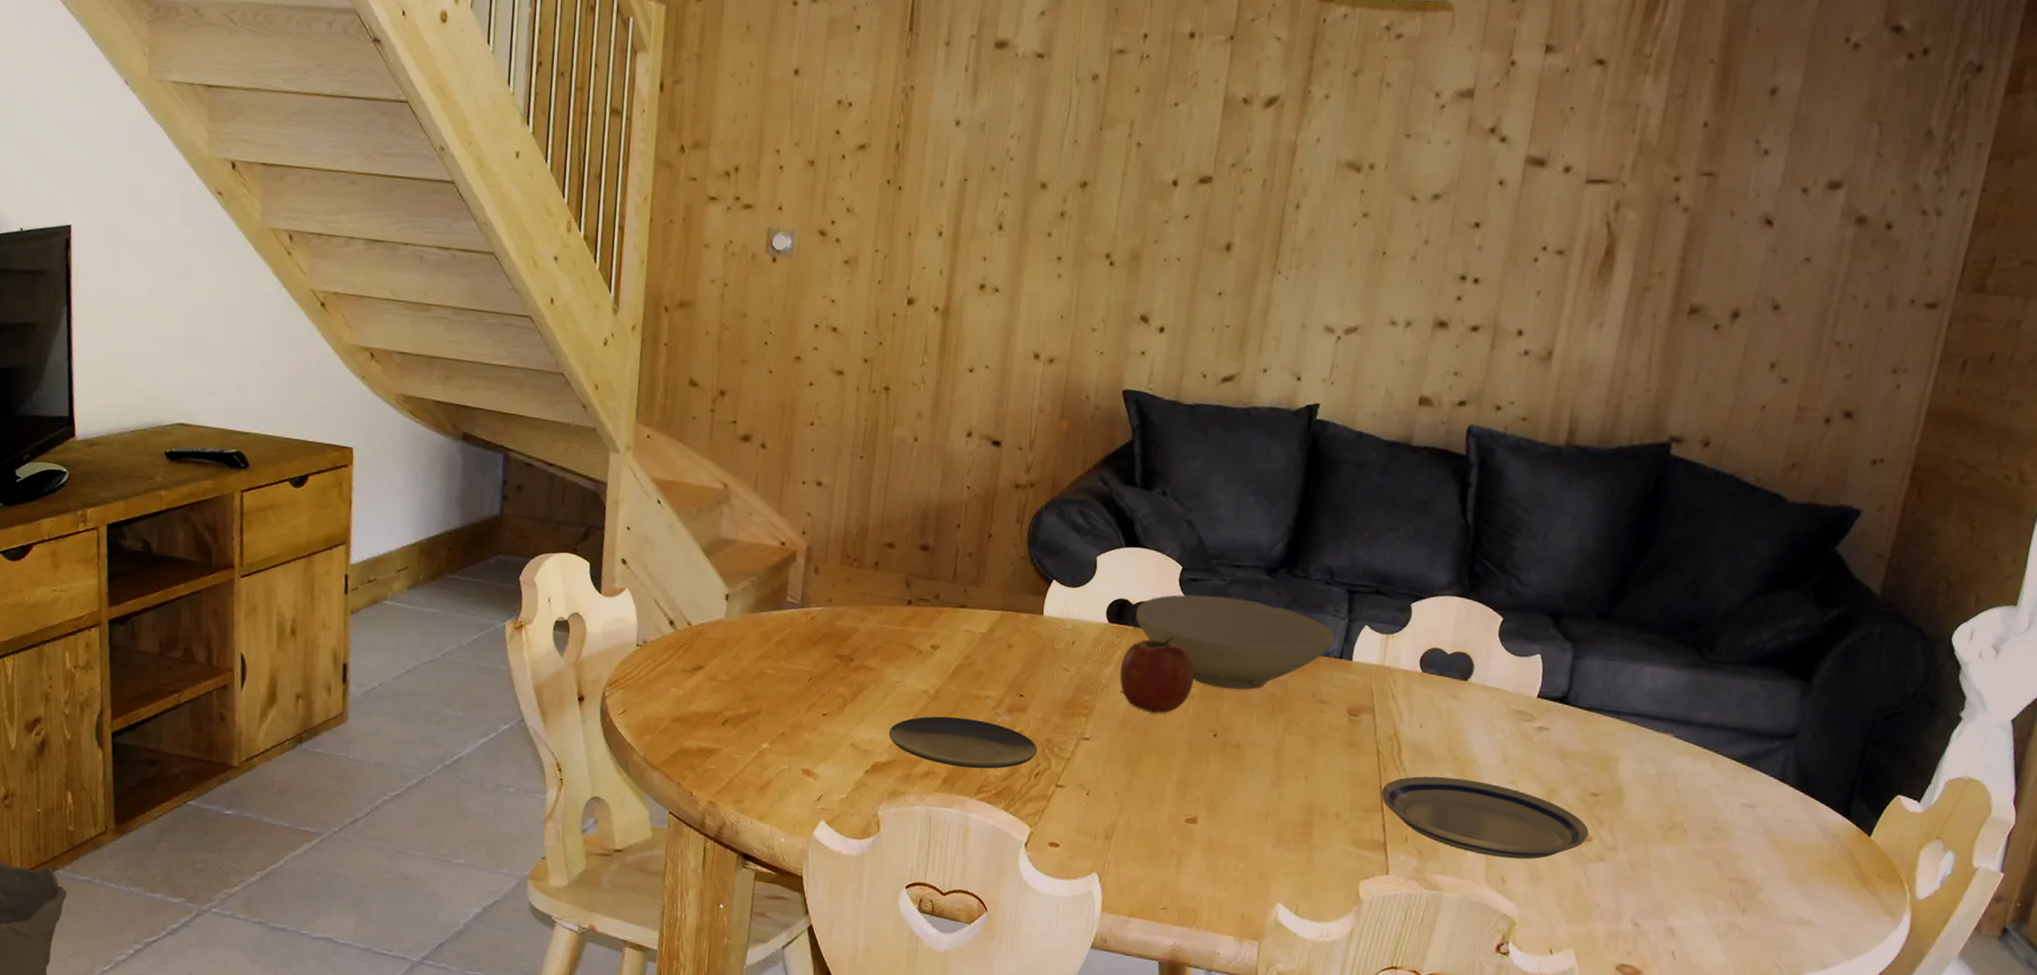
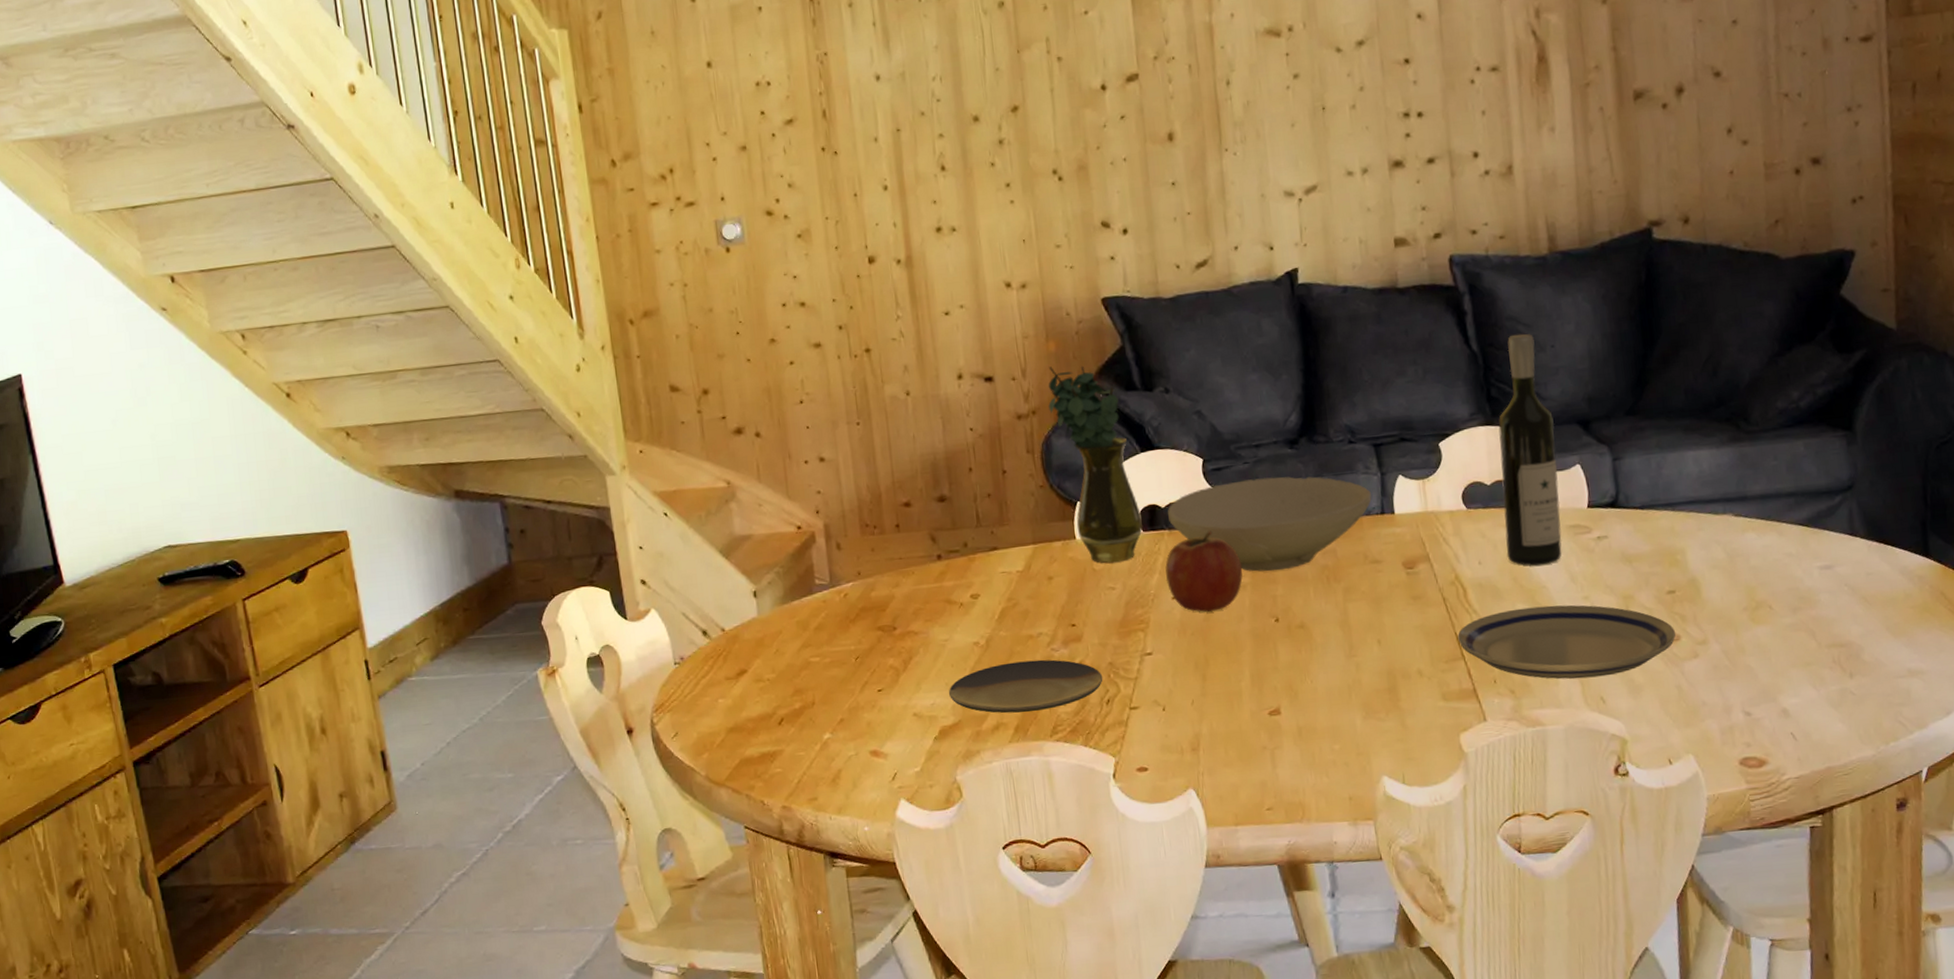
vase: none [1046,445,1116,646] -> present [1048,366,1143,563]
bottle: none [1448,516,1529,742] -> present [1498,333,1562,565]

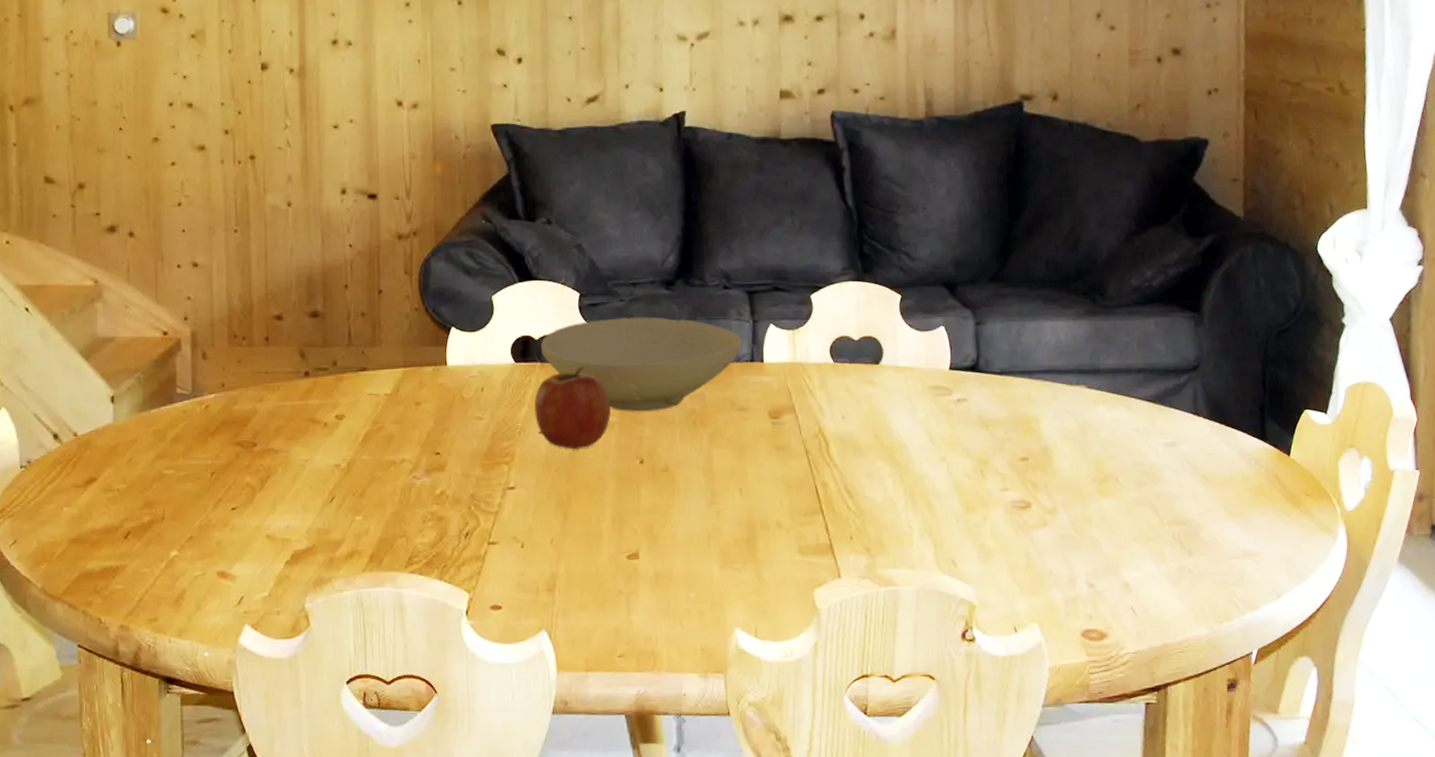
plate: present [948,659,1103,714] -> none [304,487,464,541]
vase: present [1048,366,1143,563] -> none [430,189,516,392]
plate: present [1457,604,1676,679] -> none [817,464,1027,541]
bottle: present [1498,333,1562,565] -> none [868,193,924,424]

